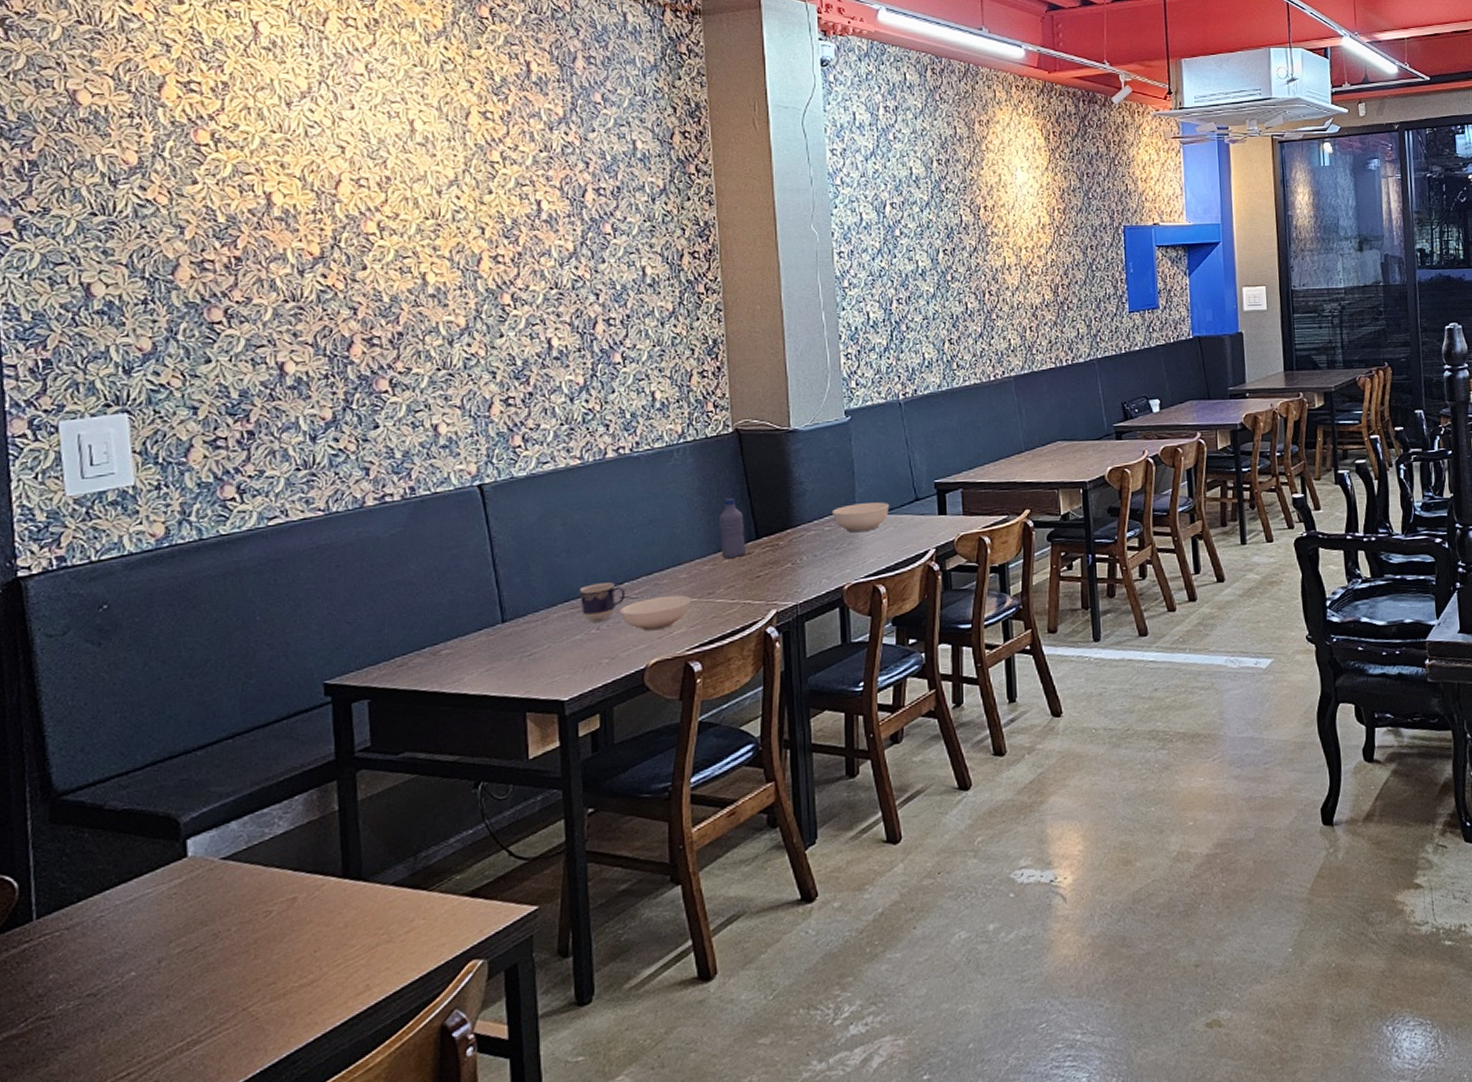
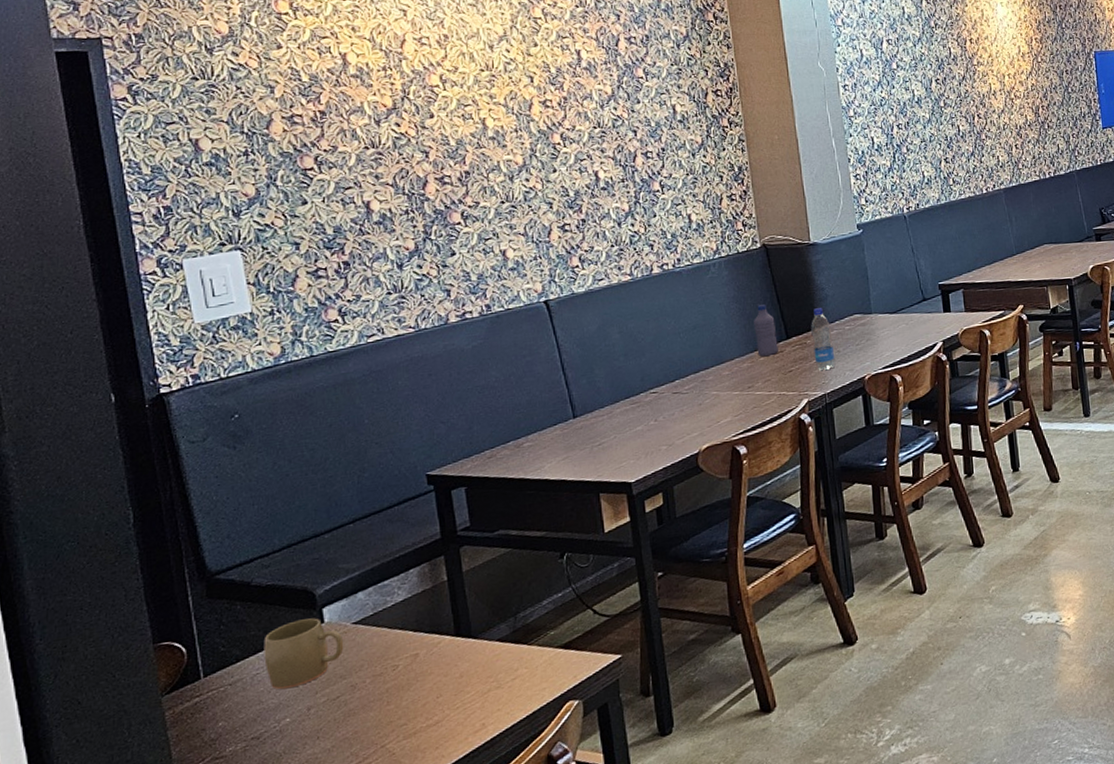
mug: none [111,851,209,937] -> present [264,618,344,690]
cup: present [579,582,625,622] -> none [637,380,677,415]
bowl: present [619,595,692,631] -> none [673,389,734,421]
bottle: none [785,504,811,578] -> present [811,308,836,372]
bowl: present [831,502,890,533] -> none [850,303,901,331]

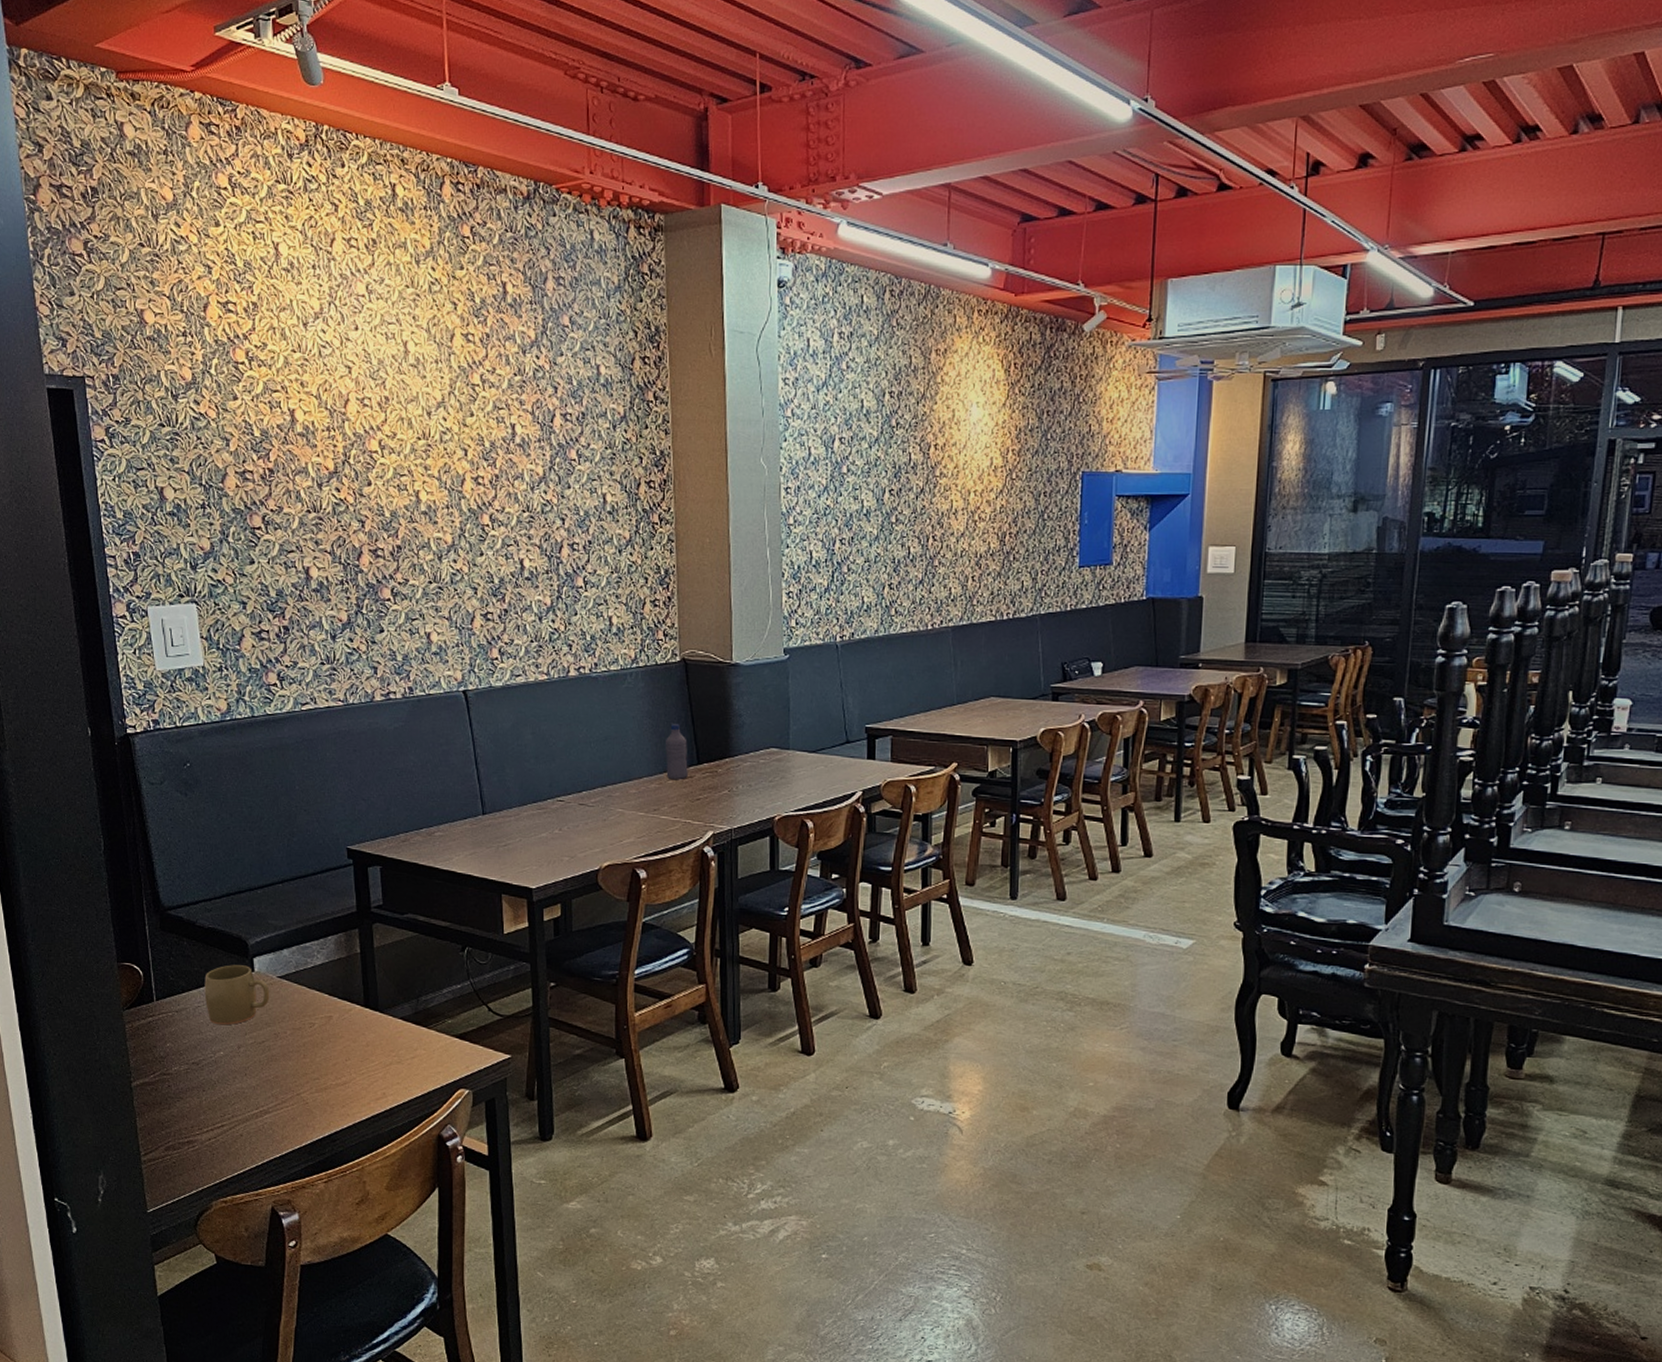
bottle: present [811,308,836,372] -> none [723,735,746,805]

